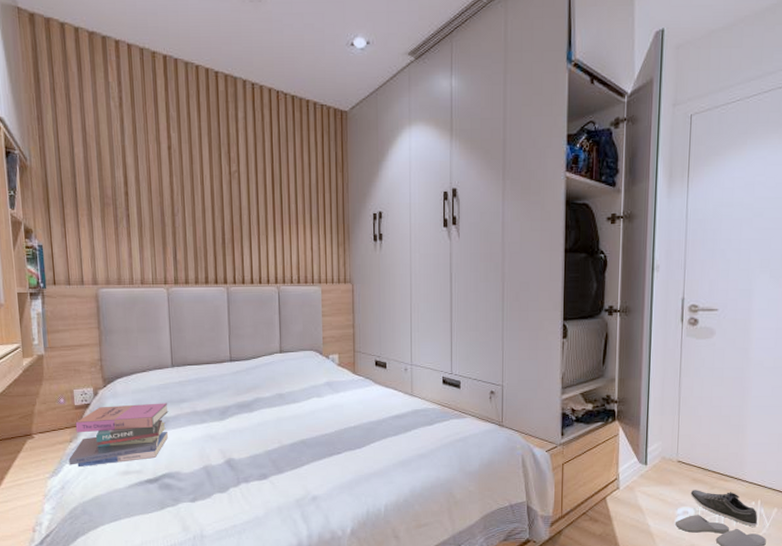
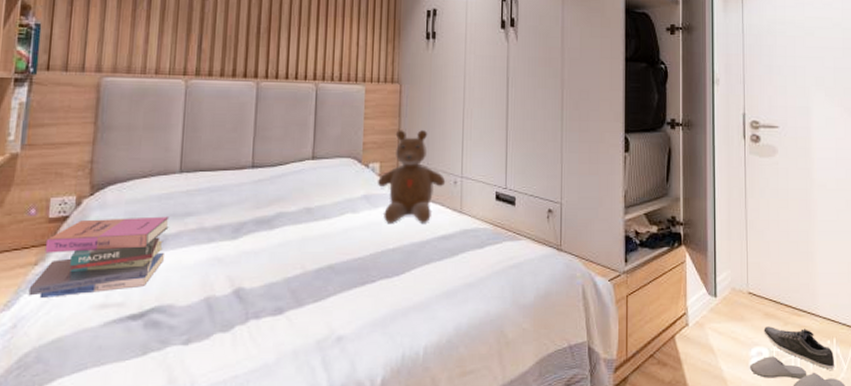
stuffed bear: none [337,325,397,405] -> present [377,130,446,223]

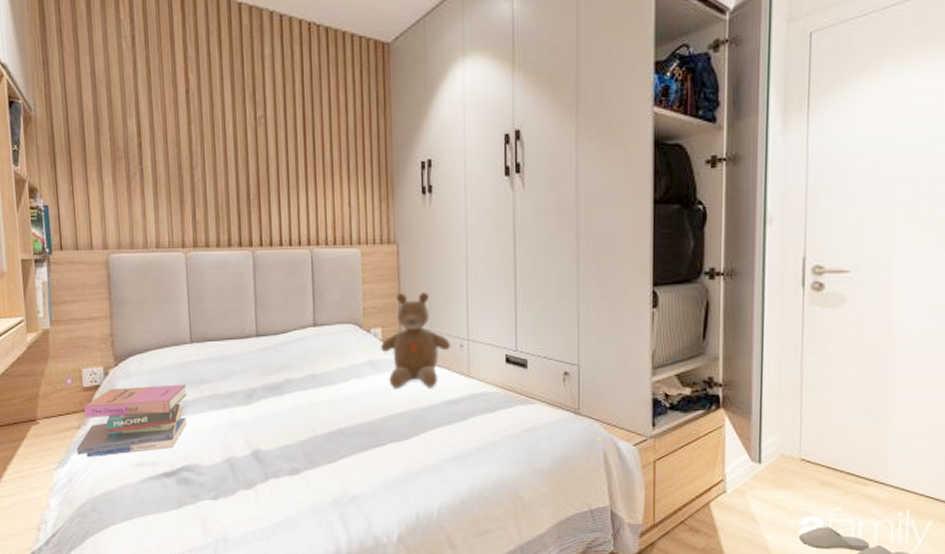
shoe: present [763,326,835,370] -> none [818,495,907,543]

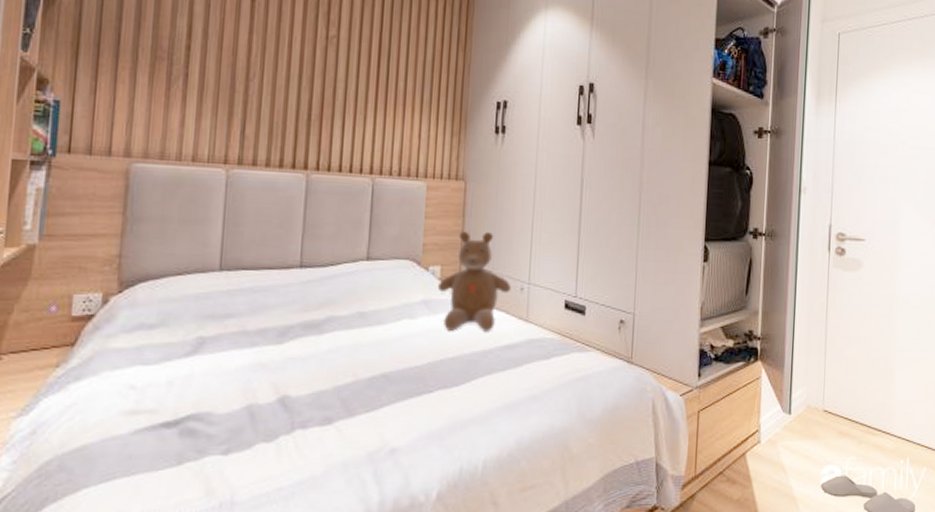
books: present [76,384,187,458] -> none [49,317,208,404]

